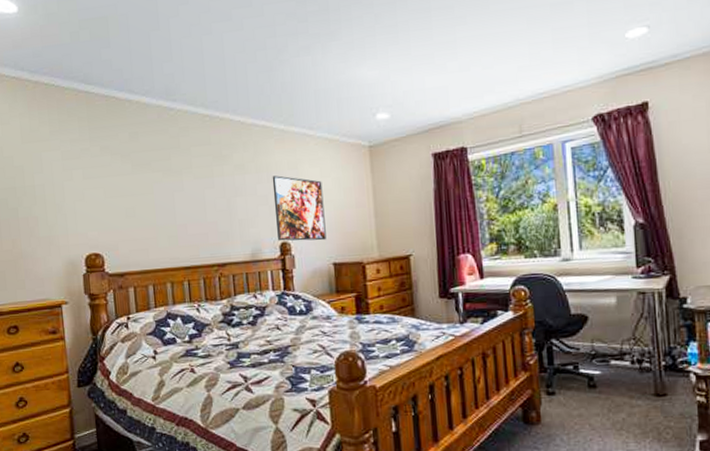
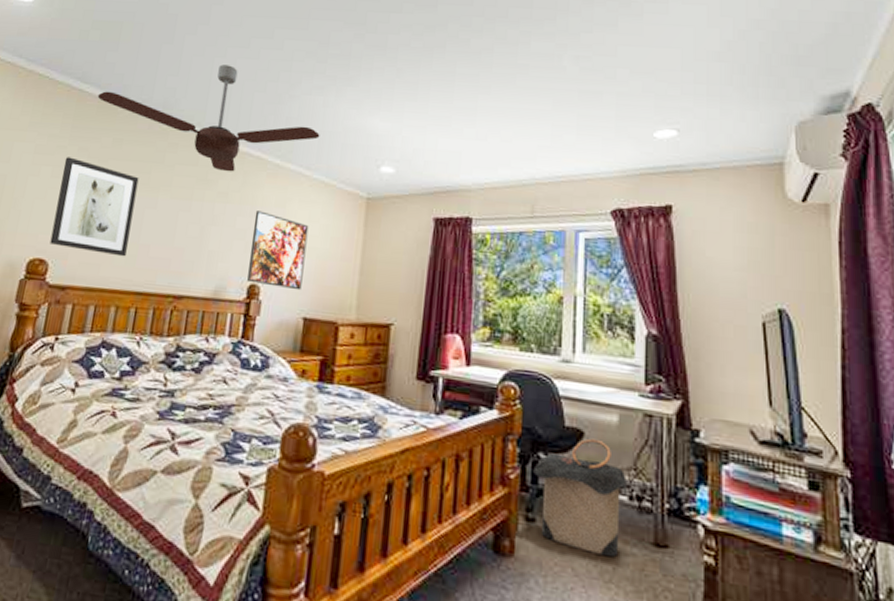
wall art: none [91,157,168,240] -> present [50,157,139,257]
ceiling fan: none [104,41,315,146] -> present [97,65,320,172]
laundry hamper: none [548,320,629,411] -> present [533,438,628,558]

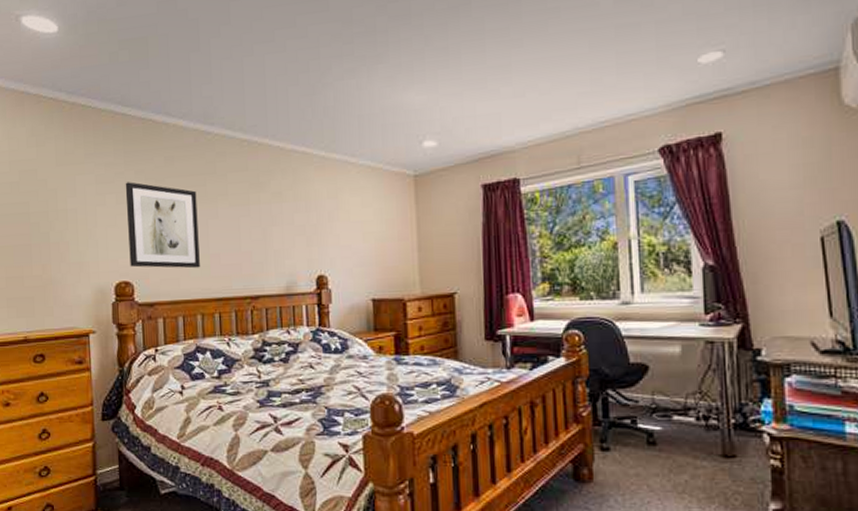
ceiling fan: present [97,65,320,172] -> none [140,63,359,172]
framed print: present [247,211,309,291] -> none [310,204,366,275]
laundry hamper: present [533,438,628,558] -> none [603,370,694,472]

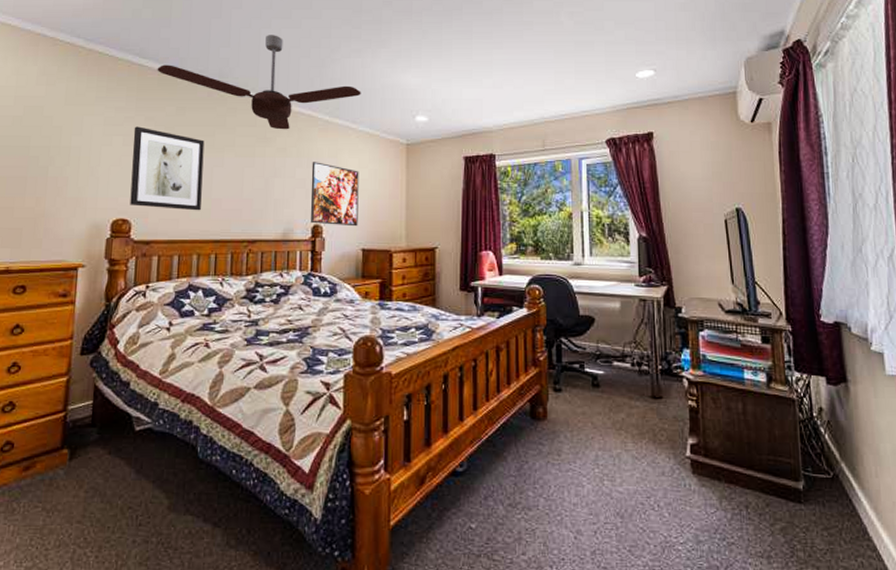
ceiling fan: none [140,63,359,172] -> present [157,35,361,130]
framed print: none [310,204,366,275] -> present [310,162,359,227]

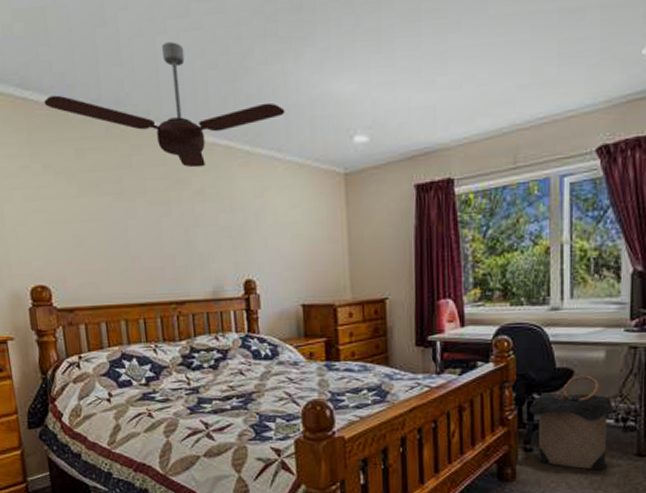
wall art: present [130,126,205,211] -> none [32,176,121,272]
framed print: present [310,162,359,227] -> none [235,204,295,280]
laundry hamper: none [557,322,630,411] -> present [529,375,614,470]

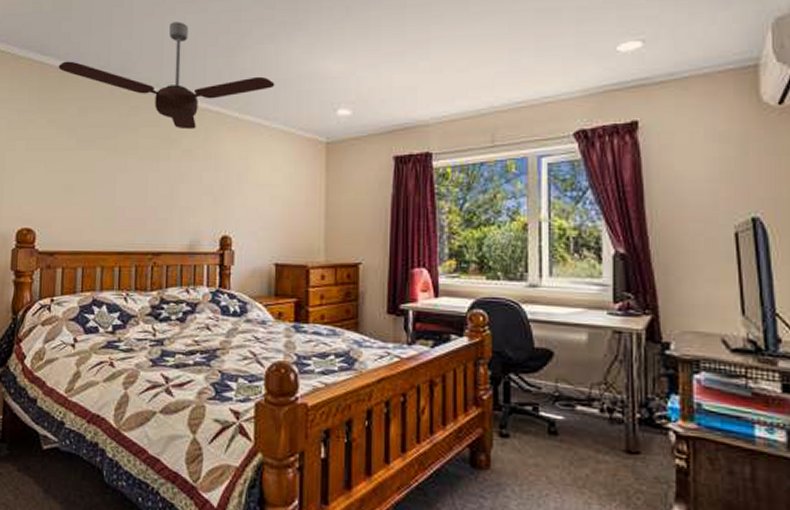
laundry hamper: present [529,375,614,470] -> none [505,357,599,466]

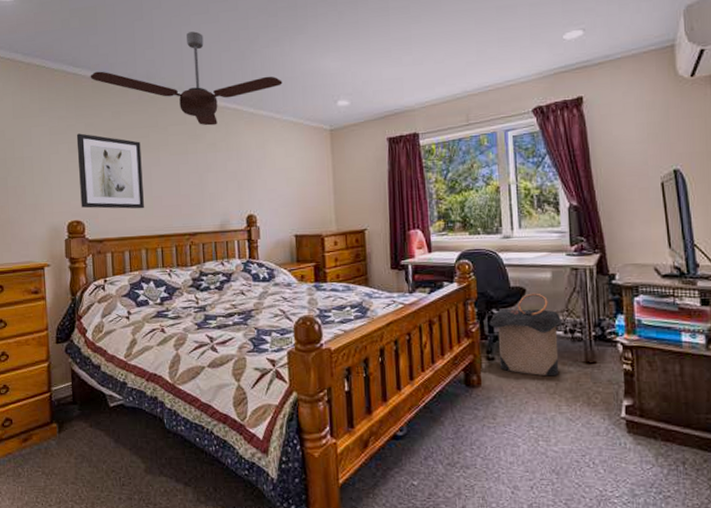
wall art: none [34,129,107,220] -> present [76,133,144,209]
laundry hamper: none [505,357,599,466] -> present [489,293,563,377]

